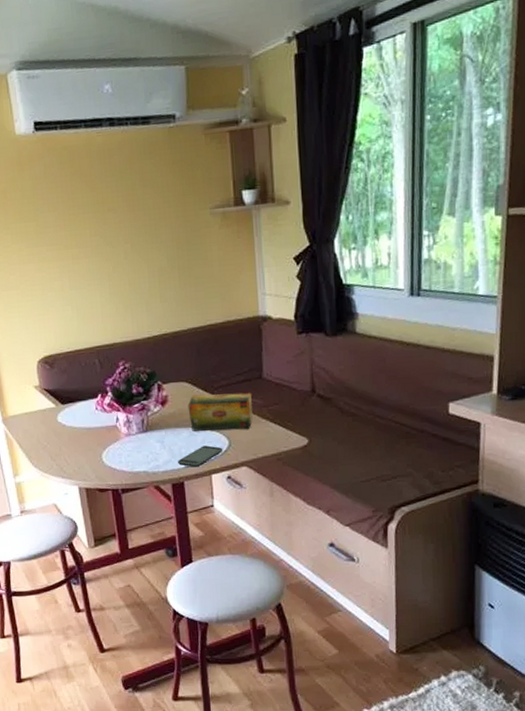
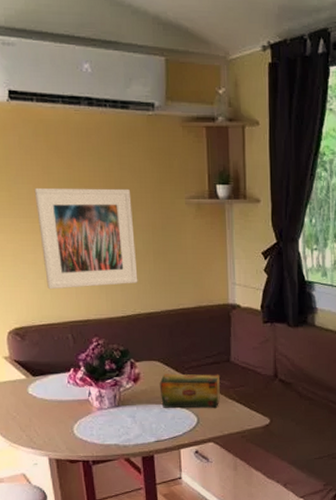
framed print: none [59,205,164,316] -> present [34,187,138,290]
smartphone: present [177,445,223,467] -> none [147,422,192,442]

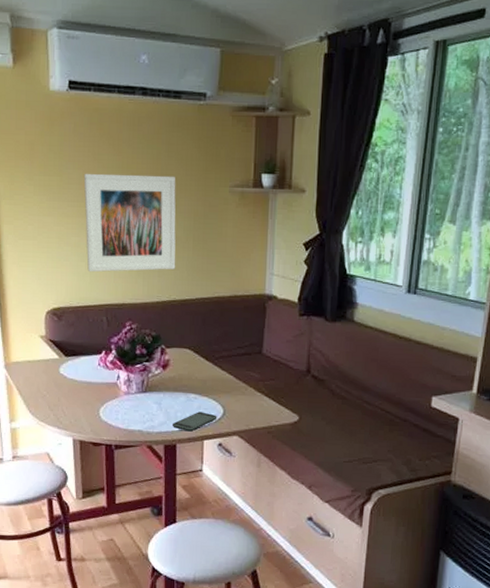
smartphone: none [147,422,192,442] -> present [172,412,217,432]
tea box: present [159,374,220,408] -> none [188,362,250,400]

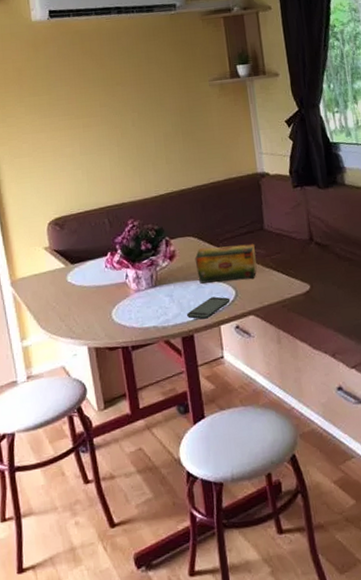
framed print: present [83,173,176,272] -> none [71,79,169,179]
tea box: none [188,362,250,400] -> present [195,243,257,284]

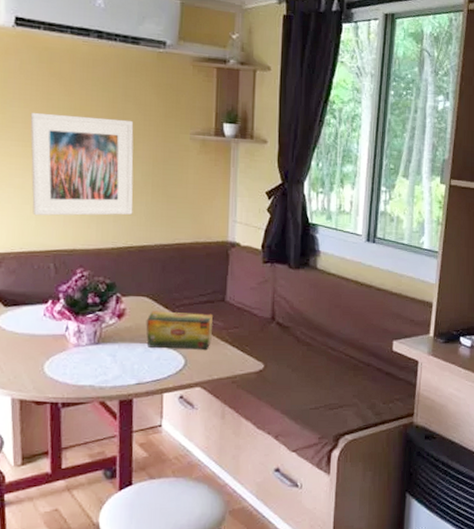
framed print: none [71,79,169,179] -> present [30,112,134,216]
smartphone: present [186,296,231,319] -> none [127,363,178,385]

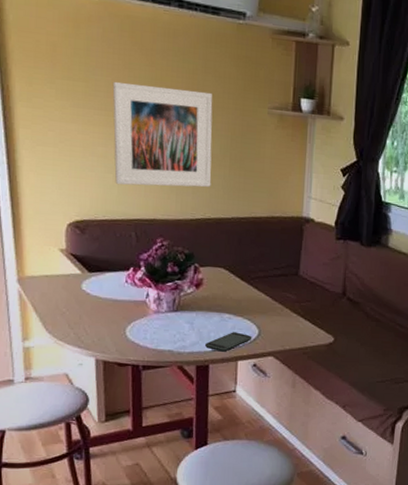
smartphone: none [127,363,178,385] -> present [204,332,252,352]
tea box: present [146,311,213,350] -> none [222,282,286,321]

